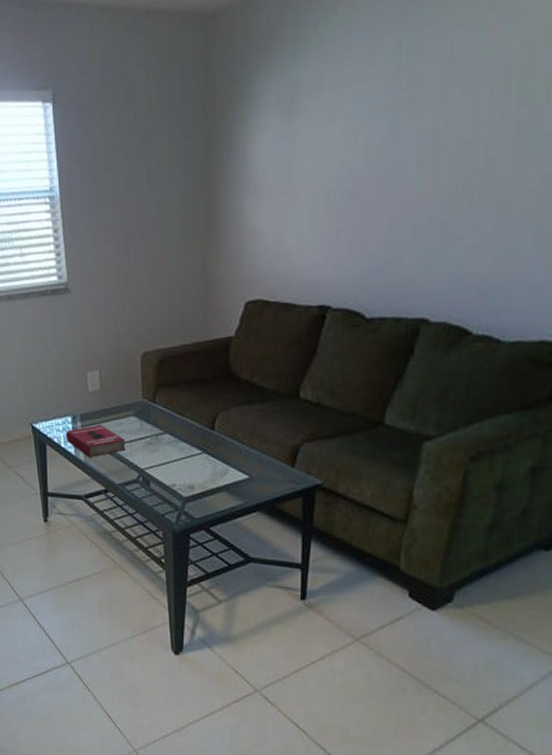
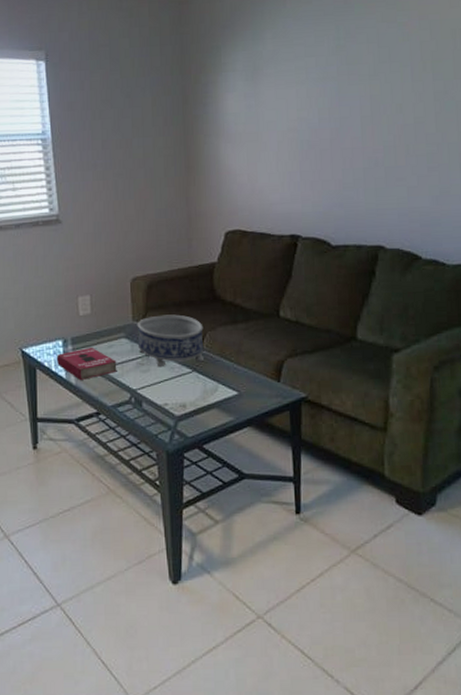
decorative bowl: none [146,393,216,448] -> present [137,314,204,368]

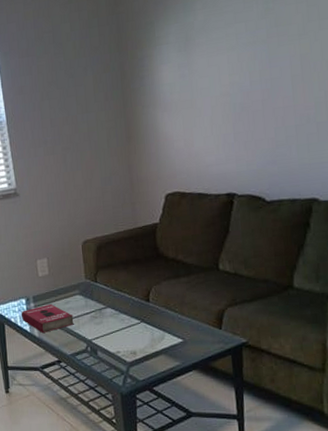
decorative bowl: present [137,314,204,368] -> none [89,272,150,320]

